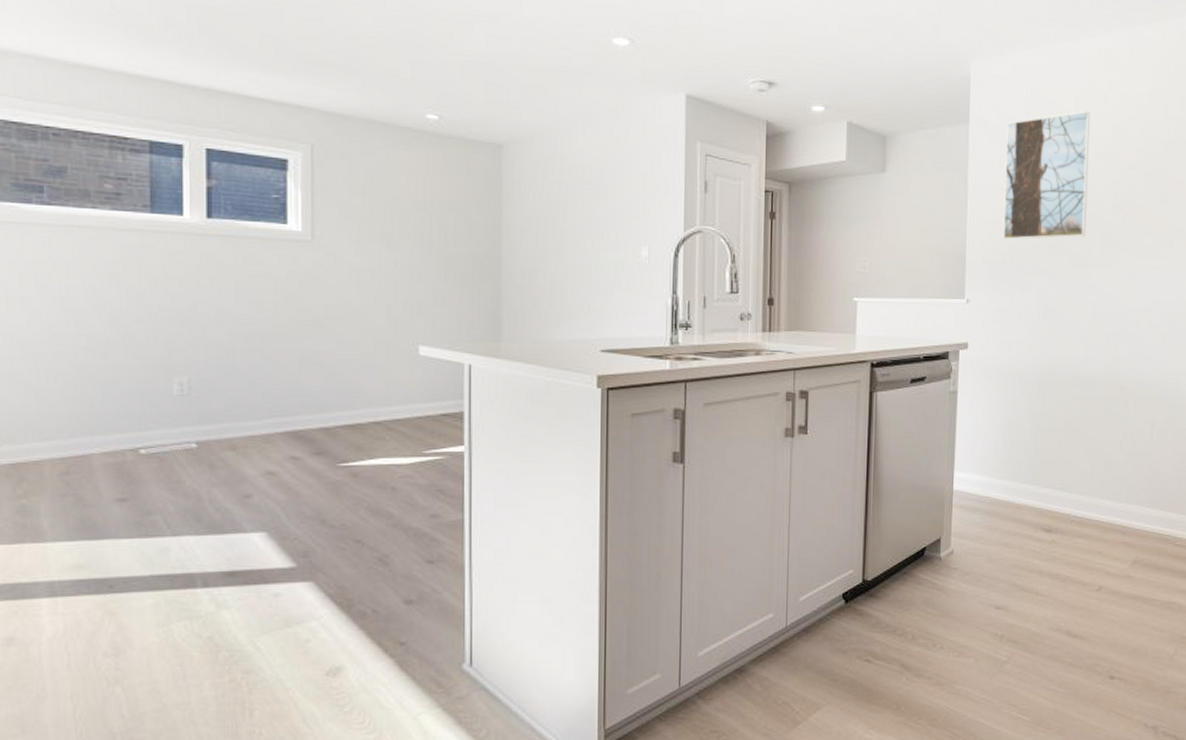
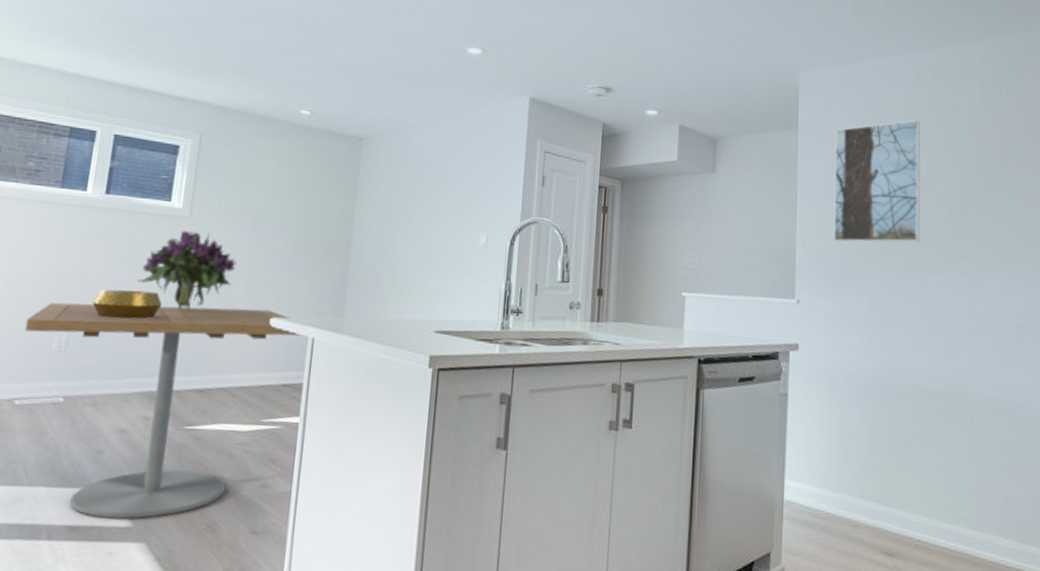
dining table: none [136,337,454,561] -> present [24,302,300,519]
decorative bowl: none [212,324,294,357] -> present [92,289,162,320]
bouquet: none [261,255,374,343] -> present [137,230,237,310]

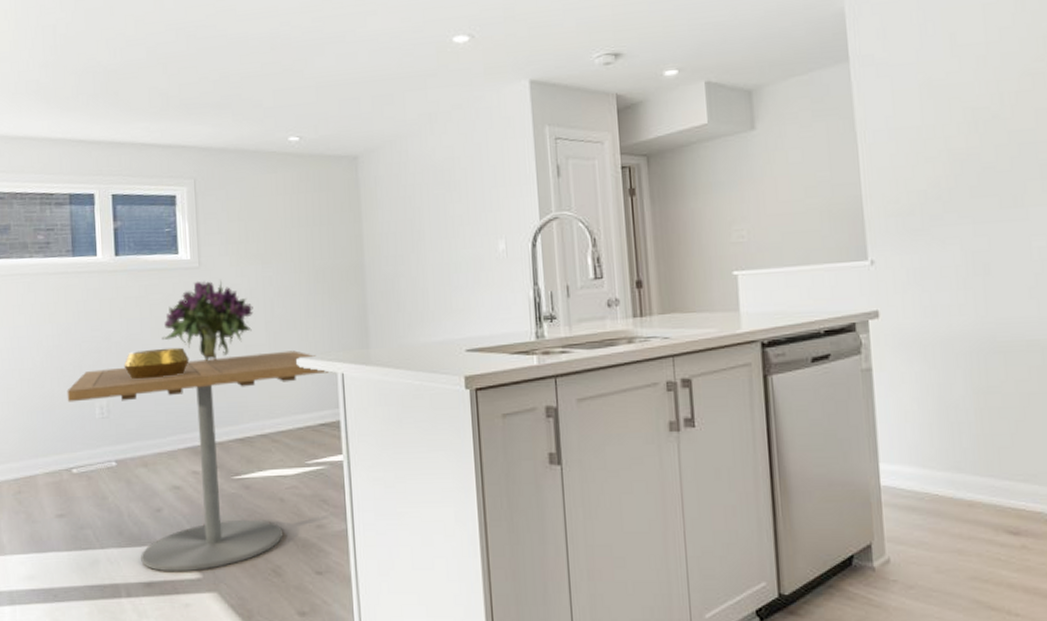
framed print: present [833,120,921,243] -> none [897,24,1018,187]

